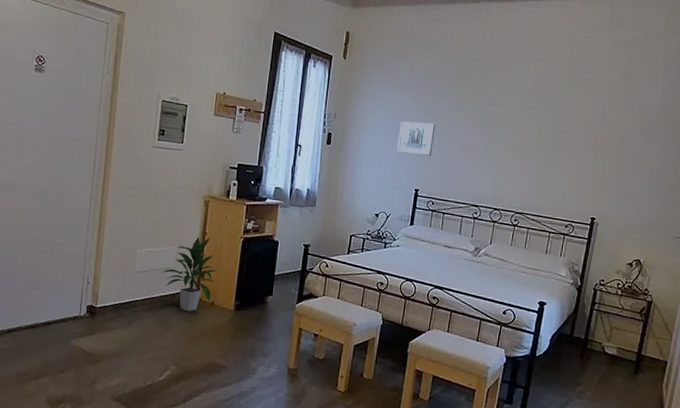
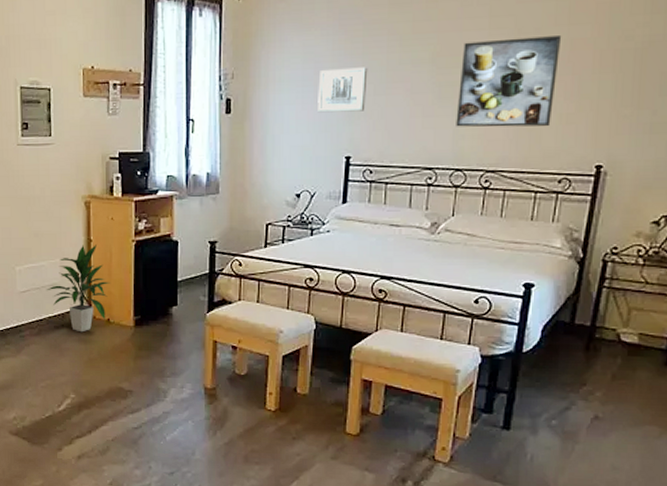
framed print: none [496,116,571,184] -> present [456,36,562,127]

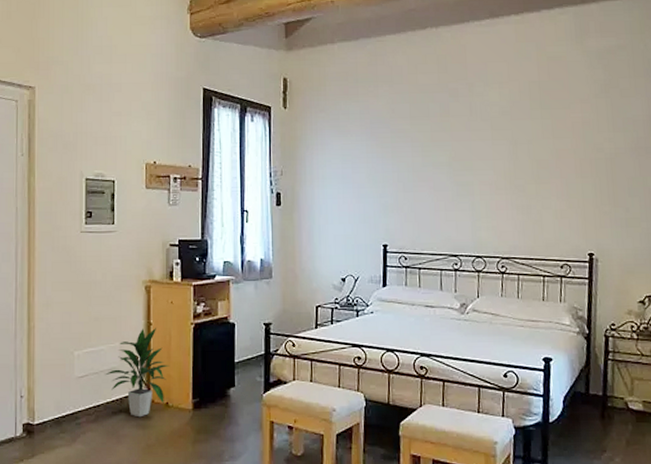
wall art: present [318,67,368,113] -> none [356,168,397,206]
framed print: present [456,36,562,127] -> none [472,147,549,221]

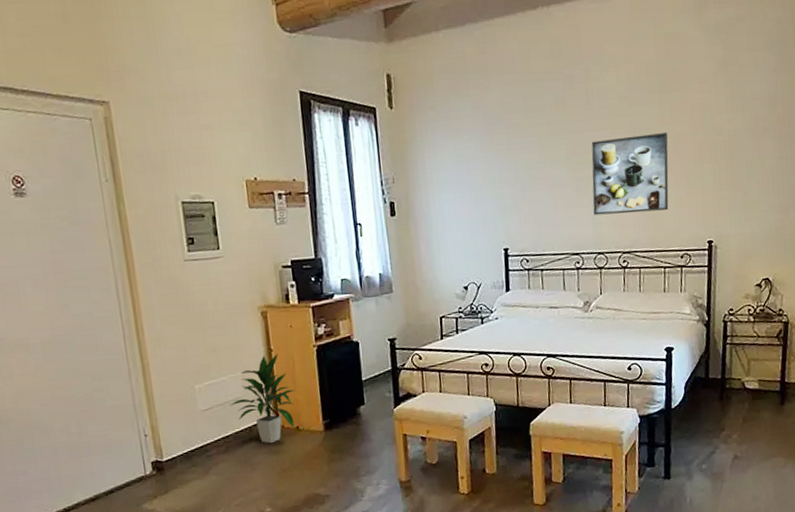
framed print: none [472,147,549,221] -> present [591,133,669,216]

